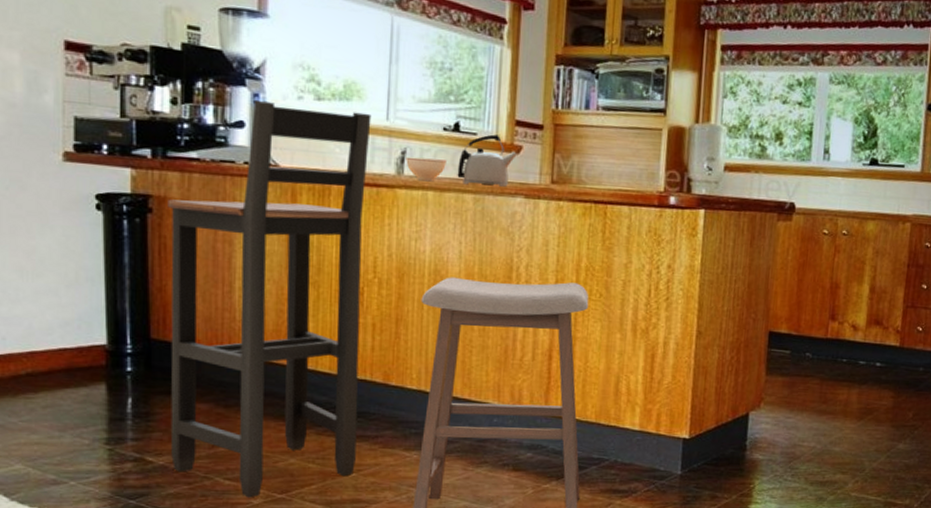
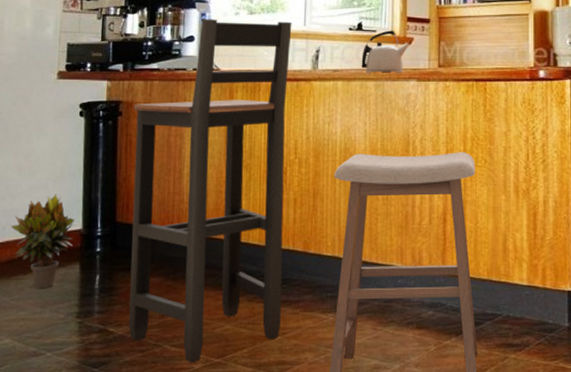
potted plant: none [14,301,97,410] -> present [11,194,75,288]
bowl: present [406,156,448,182] -> none [320,53,353,73]

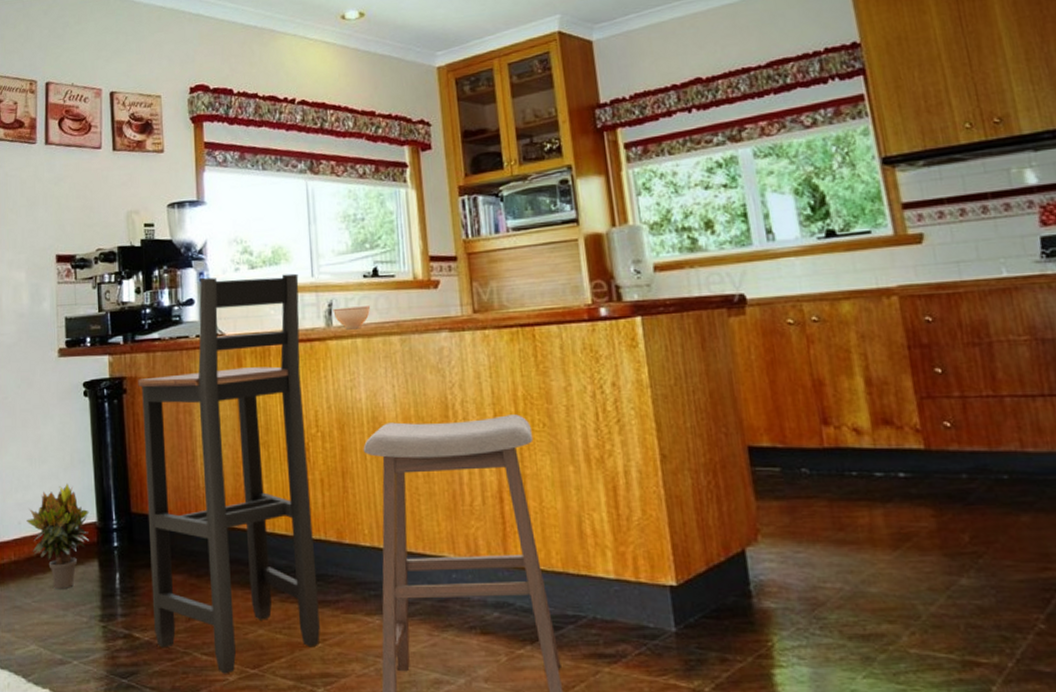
bowl: none [320,53,353,73] -> present [333,304,371,330]
kettle: present [361,30,410,74] -> none [381,273,437,327]

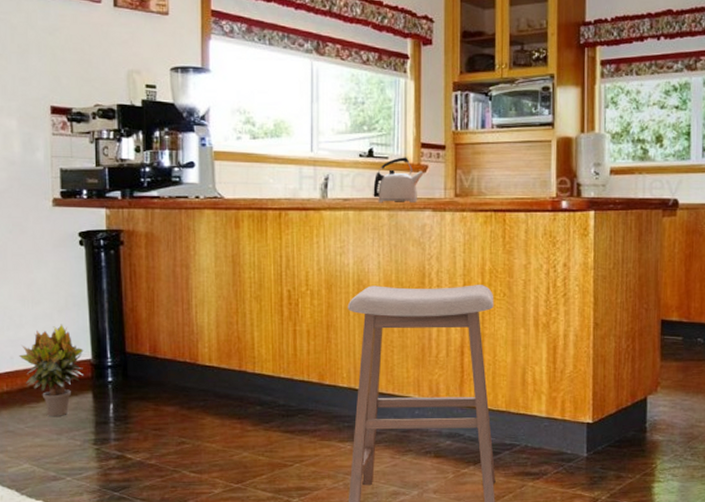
bar stool: present [138,273,320,674] -> none [135,144,298,488]
bowl: present [333,304,371,330] -> none [329,181,364,203]
kettle: none [381,273,437,327] -> present [373,157,425,203]

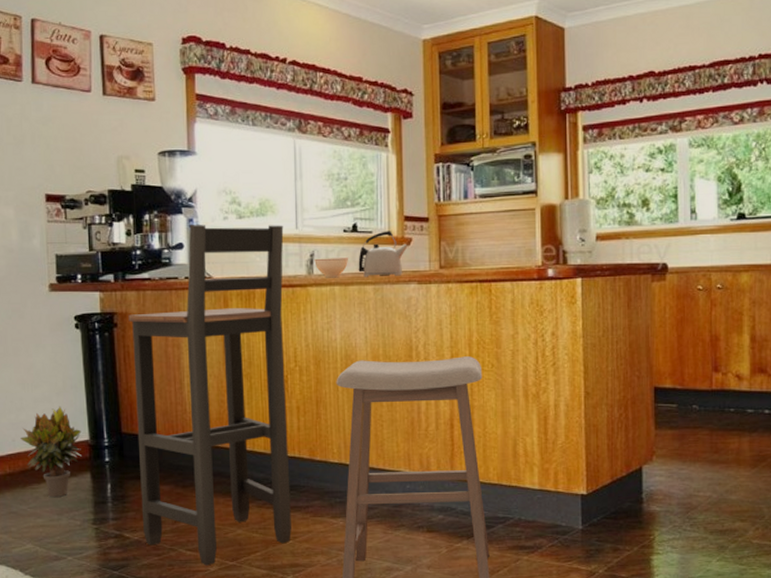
bar stool: none [135,144,298,488] -> present [128,225,292,566]
bowl: none [329,181,364,203] -> present [314,256,349,278]

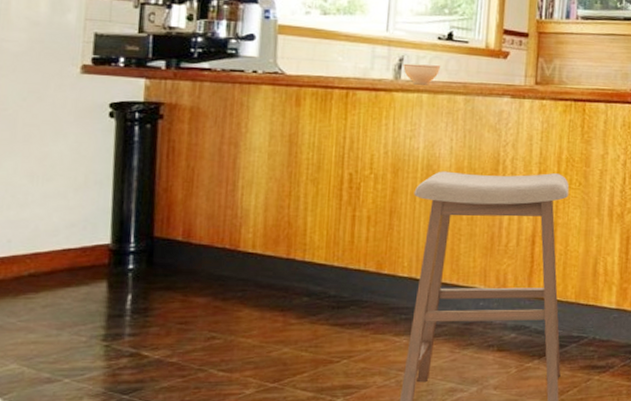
potted plant: present [20,406,82,497] -> none [19,204,102,308]
bar stool: present [128,225,292,566] -> none [167,16,373,388]
kettle: present [358,231,409,278] -> none [450,42,506,89]

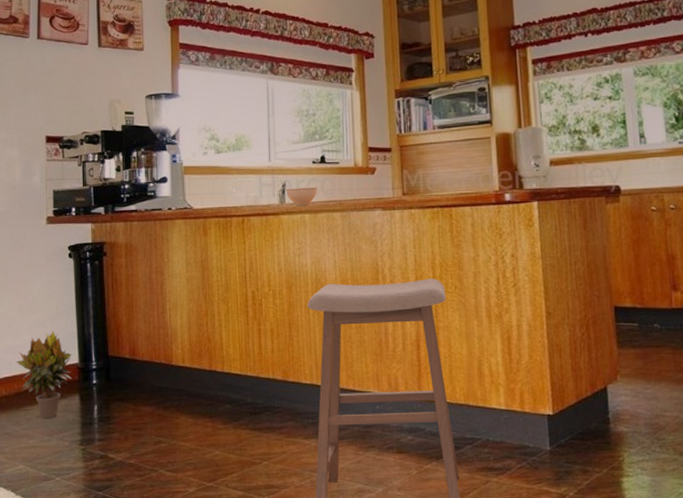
potted plant: none [19,204,102,308] -> present [17,331,72,418]

